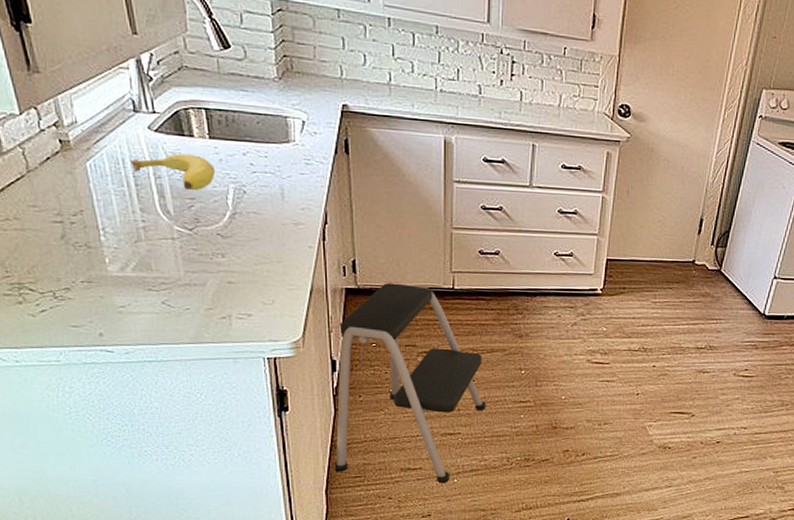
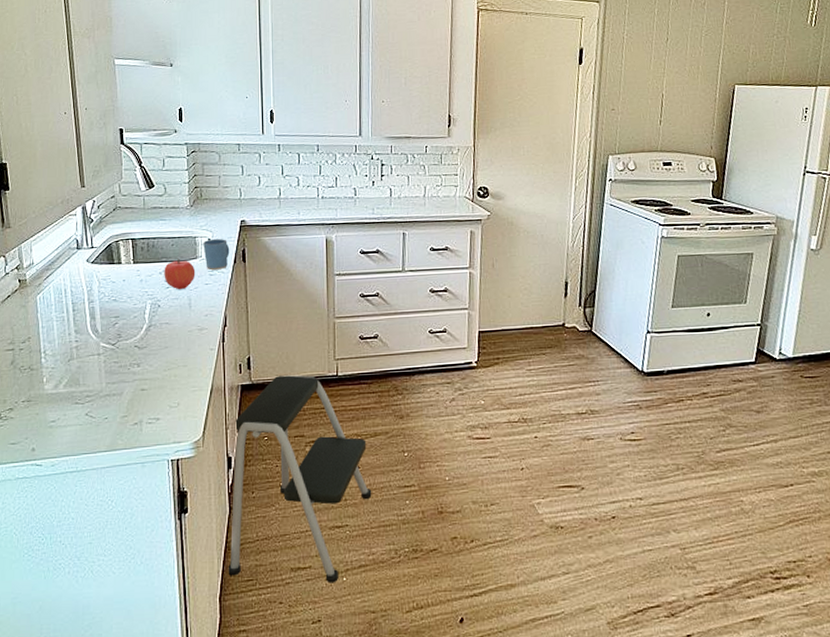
fruit: present [130,153,216,191] -> none [70,279,137,310]
fruit: none [248,140,288,177] -> present [164,259,196,290]
mug: none [296,122,330,159] -> present [203,239,230,270]

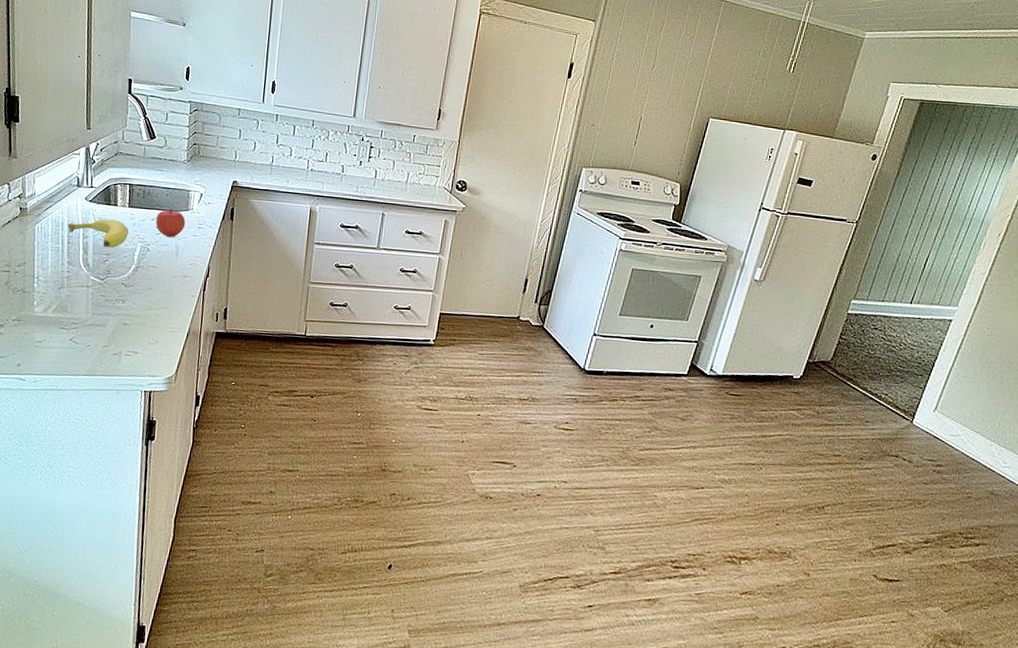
fruit: none [70,279,137,310] -> present [67,219,129,248]
mug: present [203,239,230,270] -> none [195,195,220,224]
step stool: present [228,375,372,583] -> none [185,328,325,520]

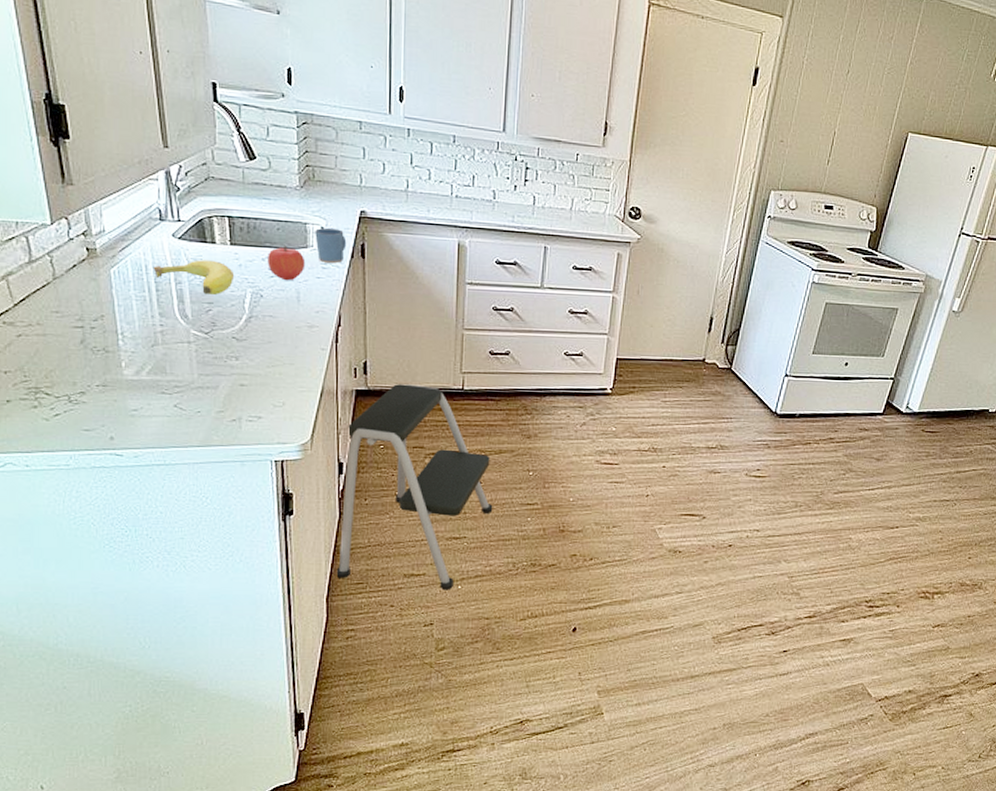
step stool: none [185,328,325,520] -> present [336,384,493,590]
mug: none [195,195,220,224] -> present [315,228,347,263]

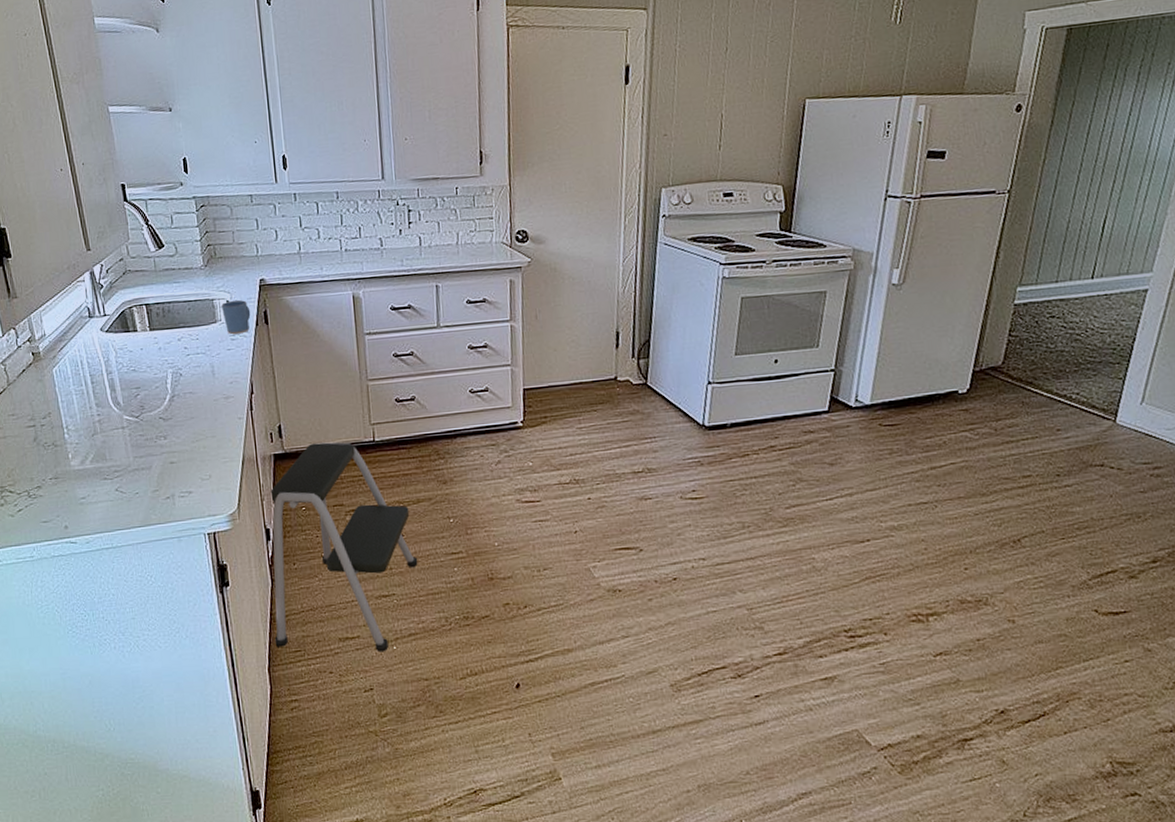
fruit: present [153,260,235,296] -> none [87,347,156,381]
fruit: present [267,246,306,281] -> none [182,324,217,357]

